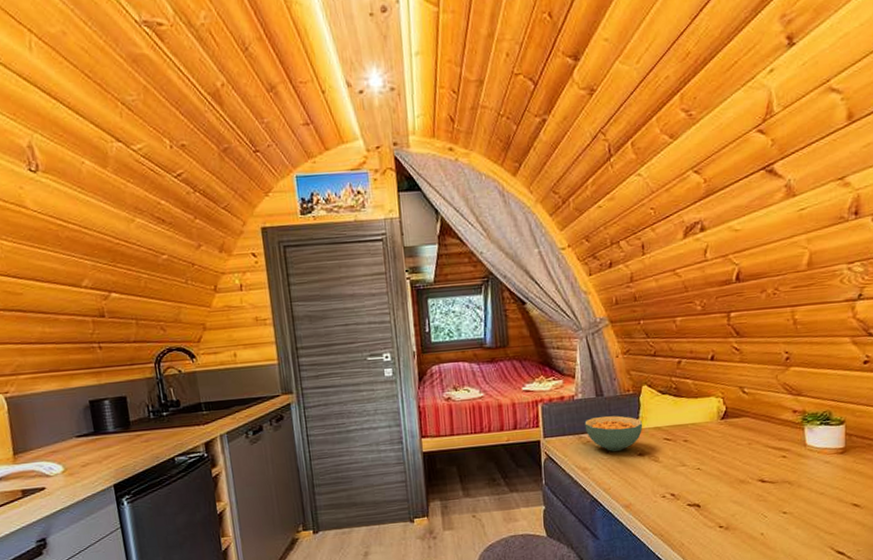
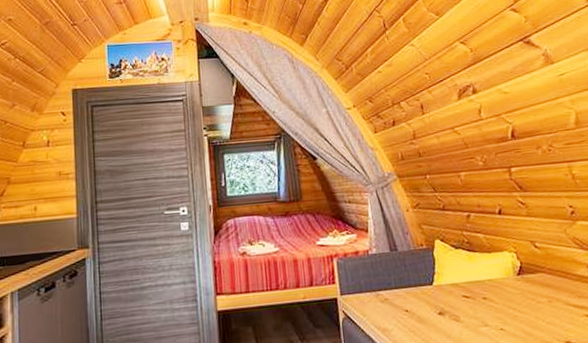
cereal bowl: present [584,415,643,451] -> none [380,271,440,310]

